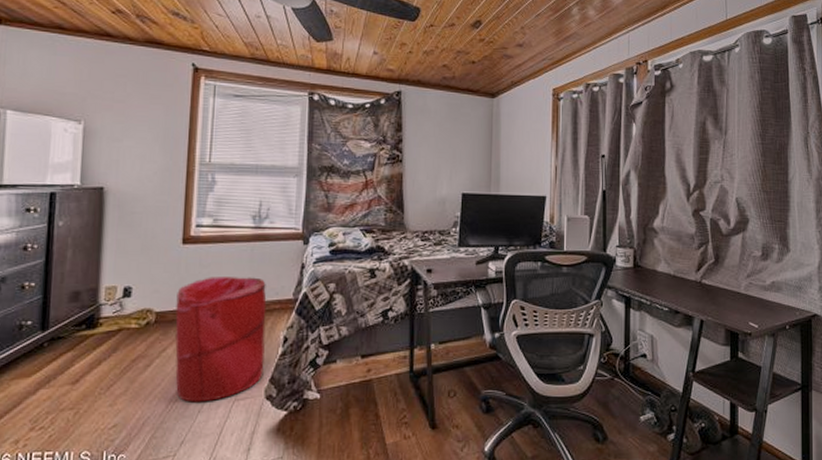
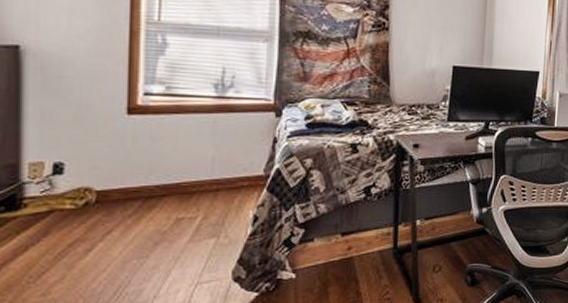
laundry hamper: present [175,277,267,402] -> none [122,151,233,288]

